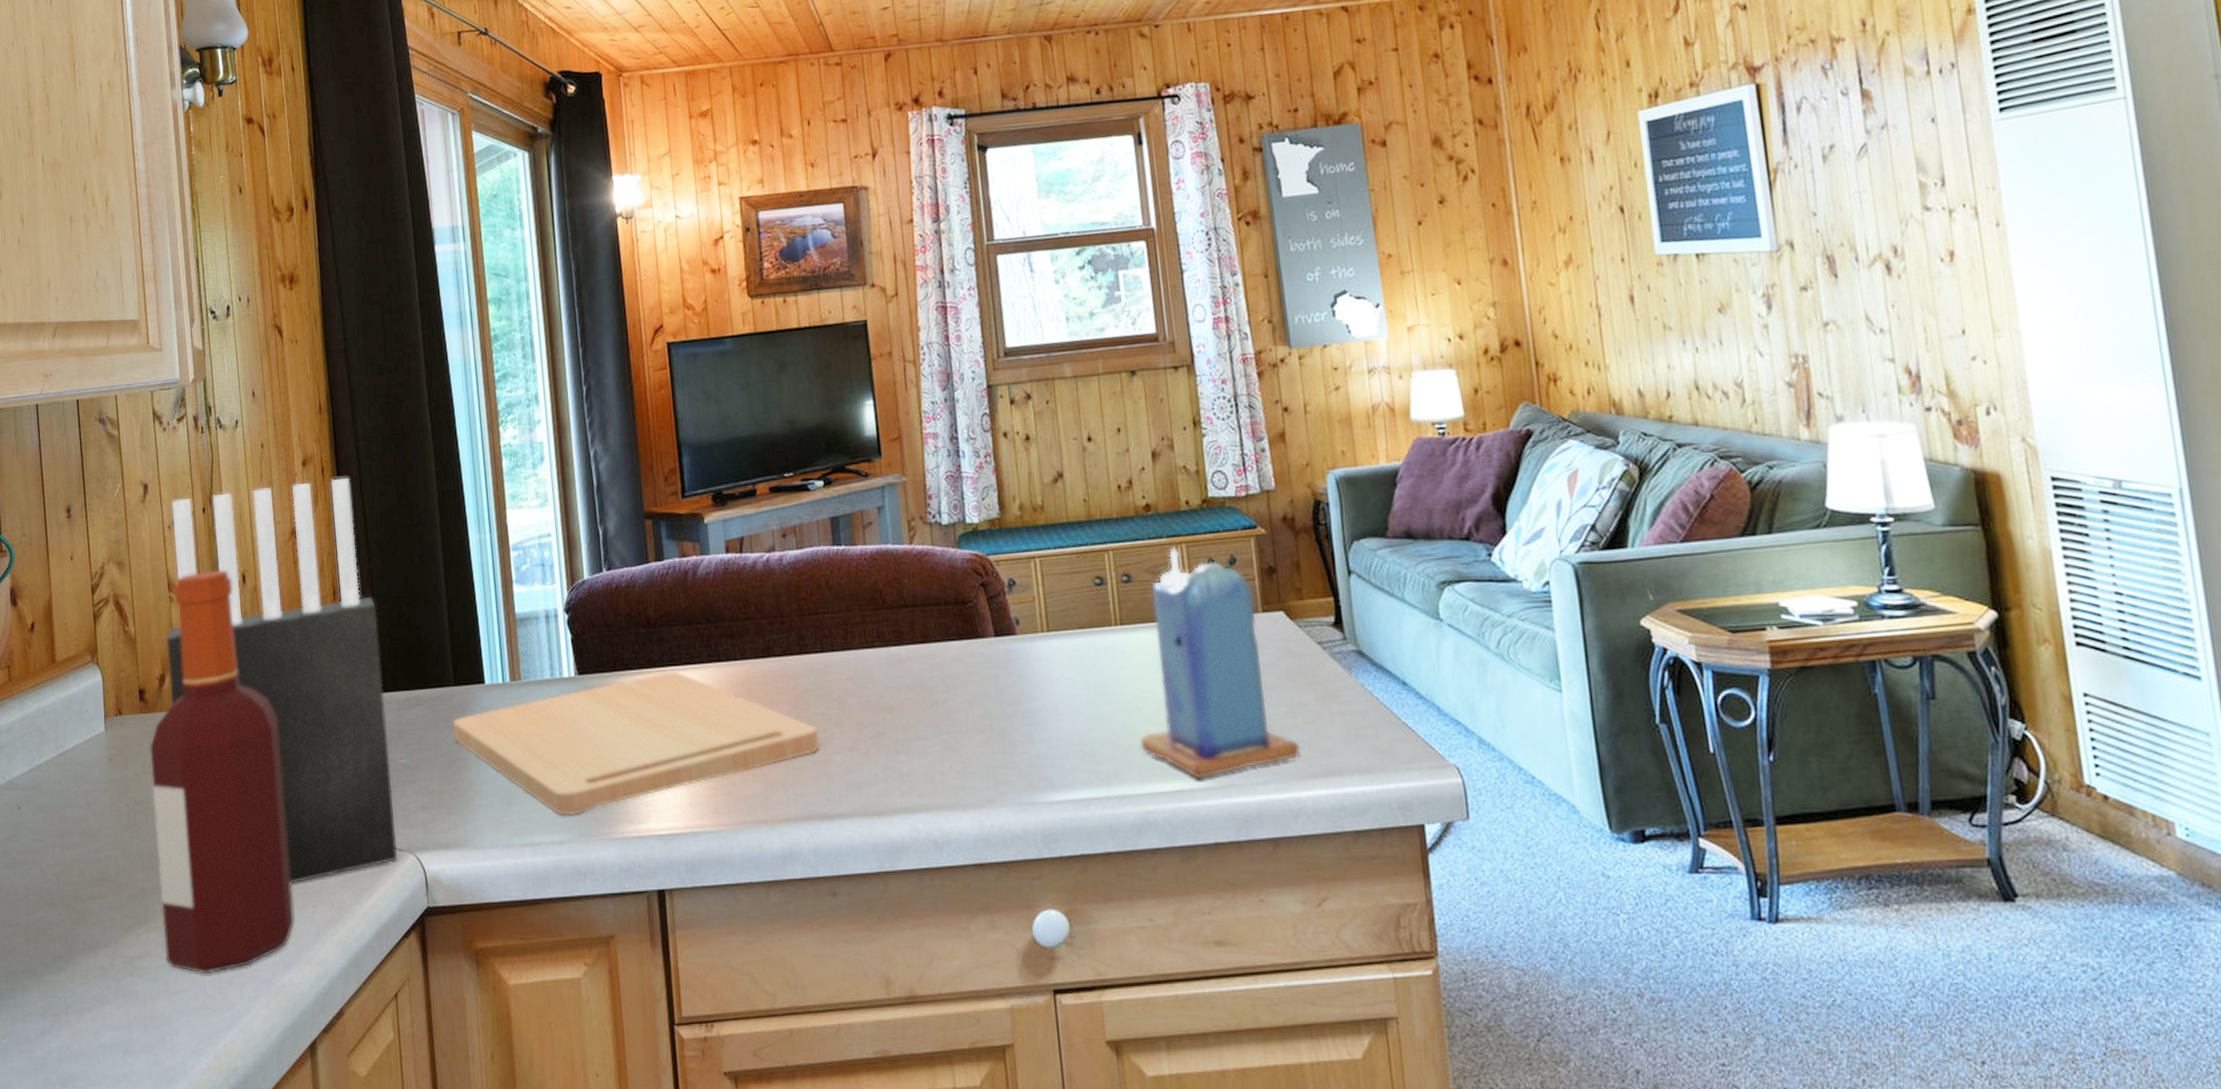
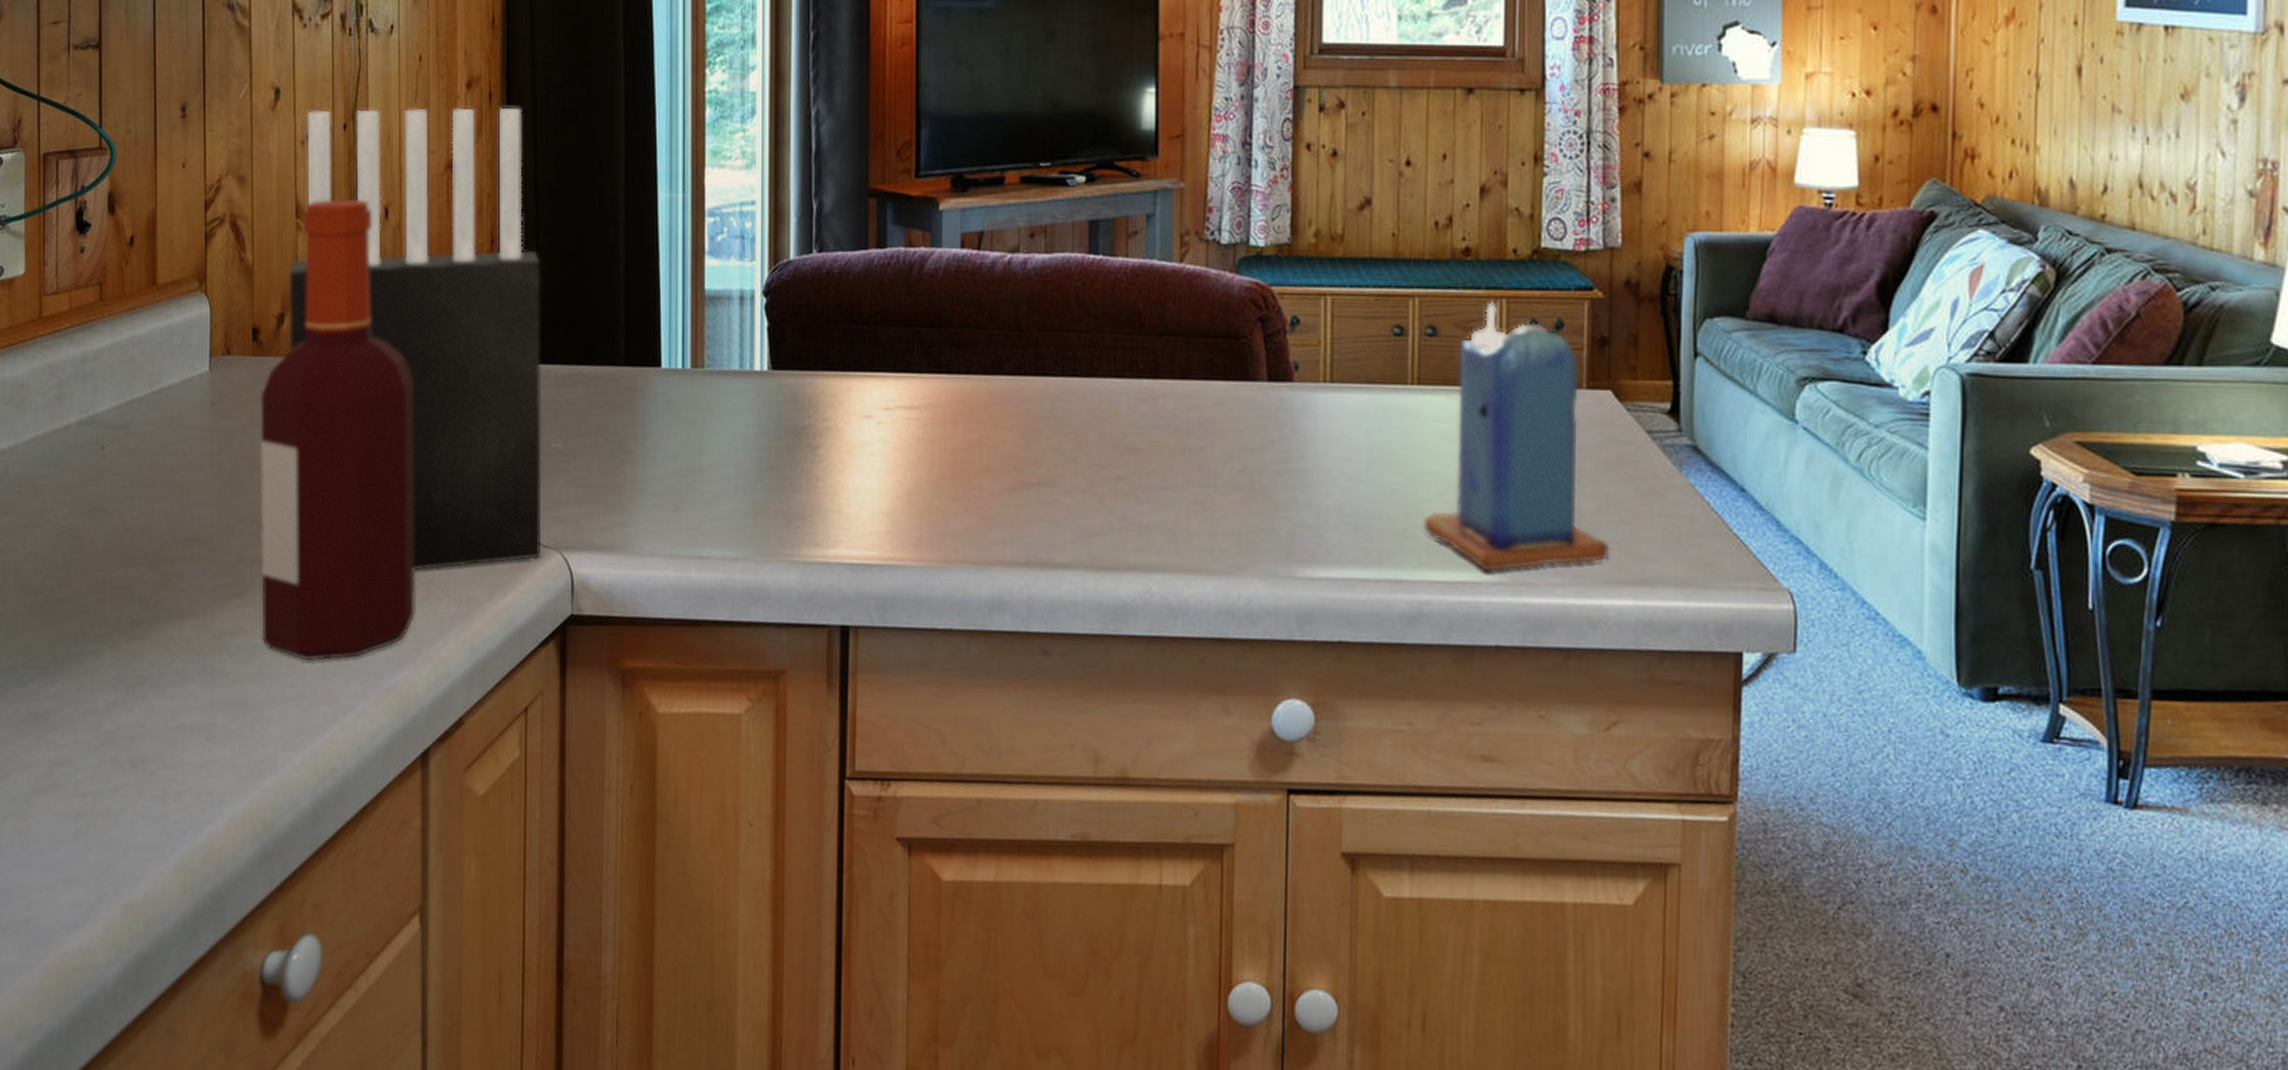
cutting board: present [452,670,819,816] -> none [618,377,1047,531]

